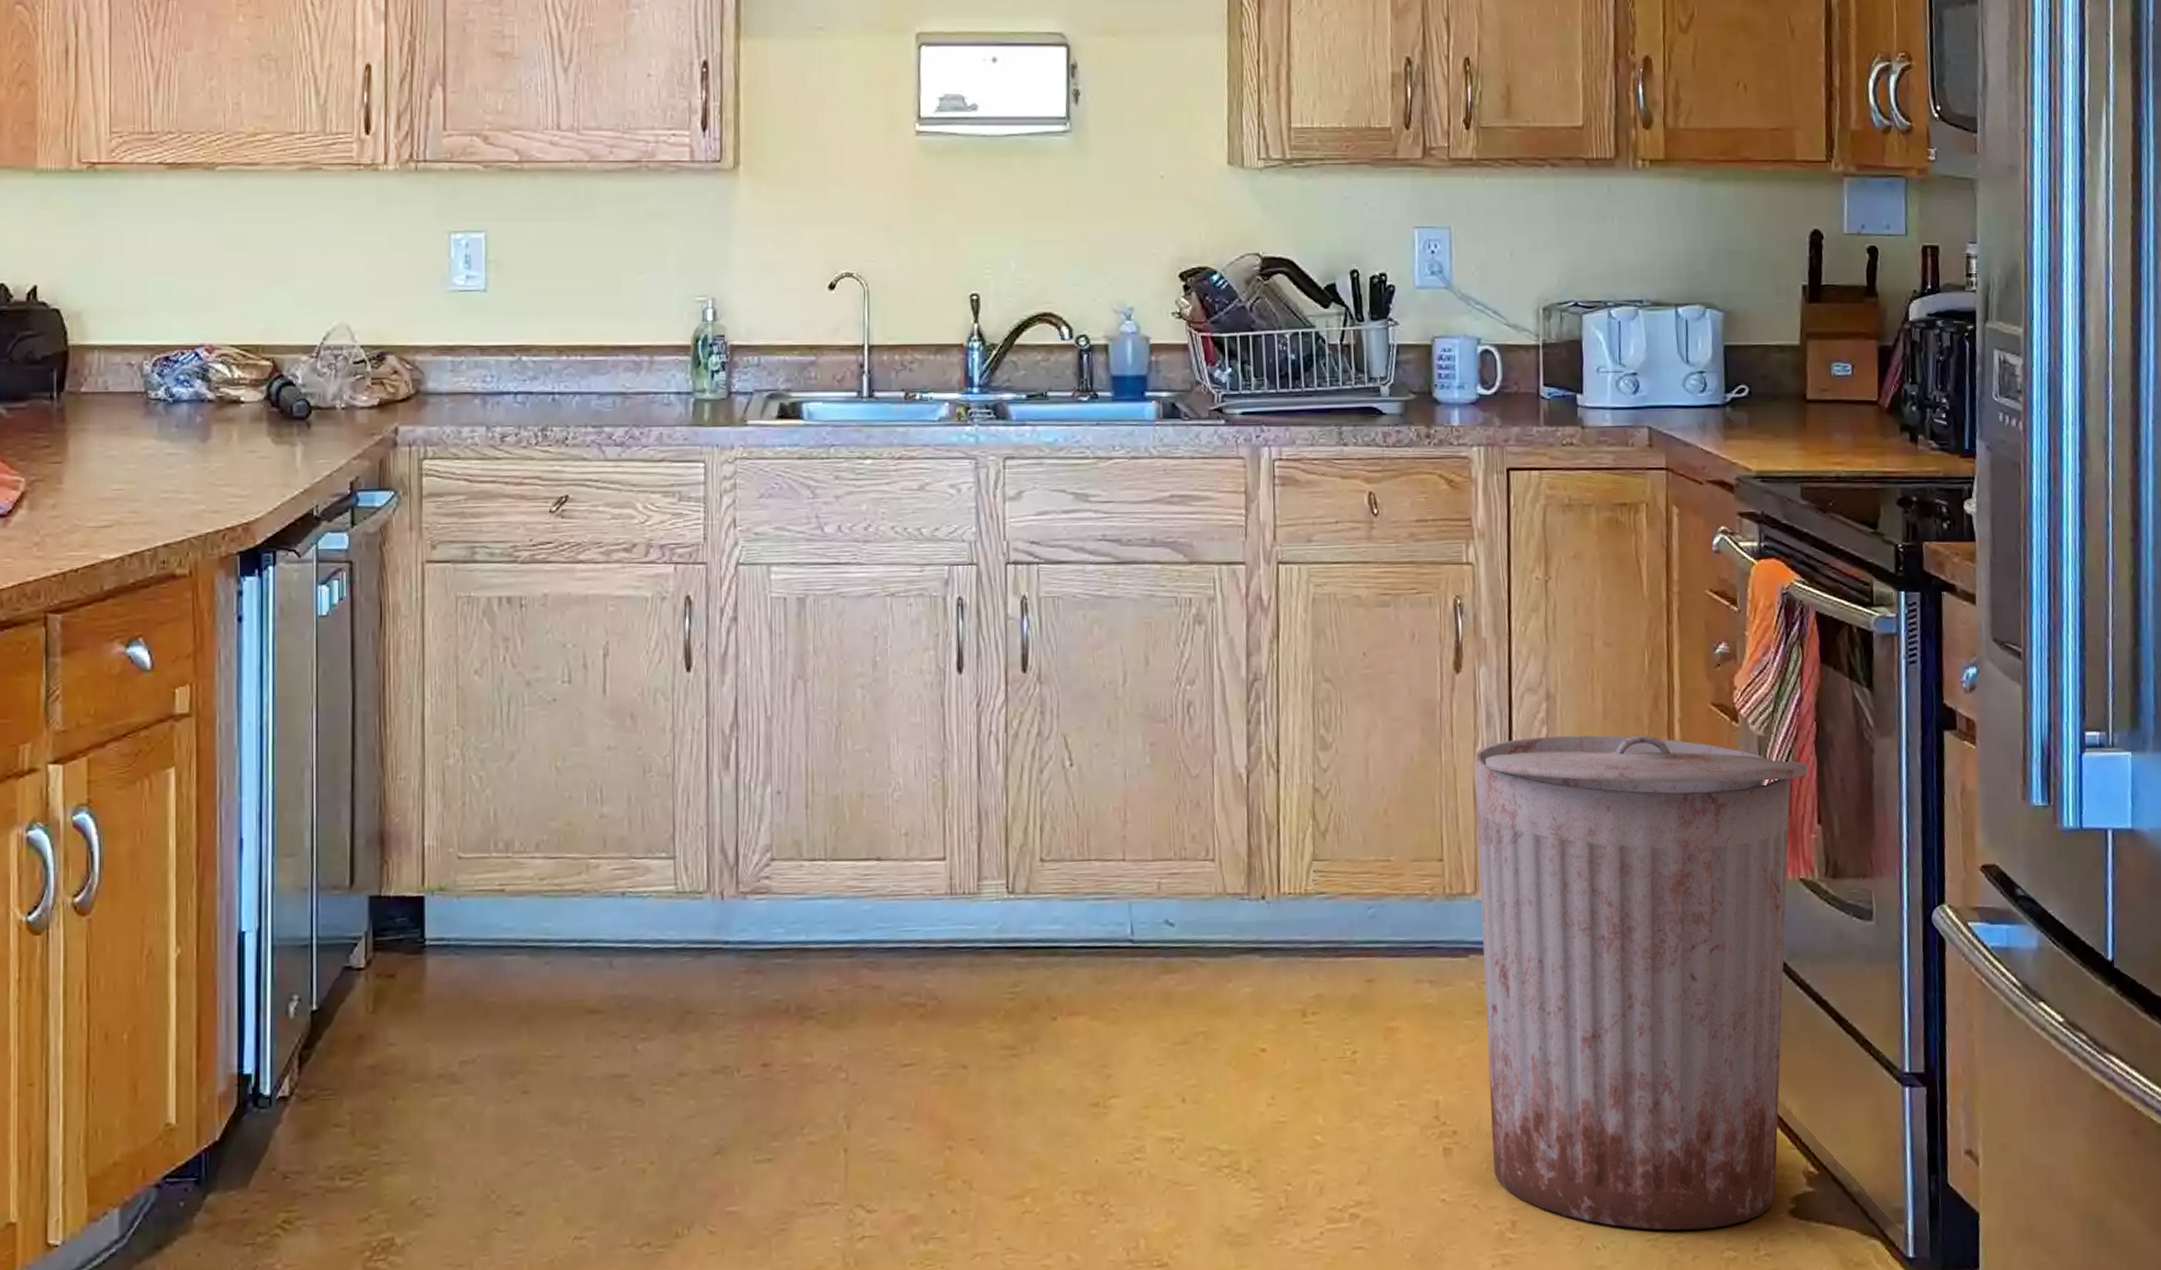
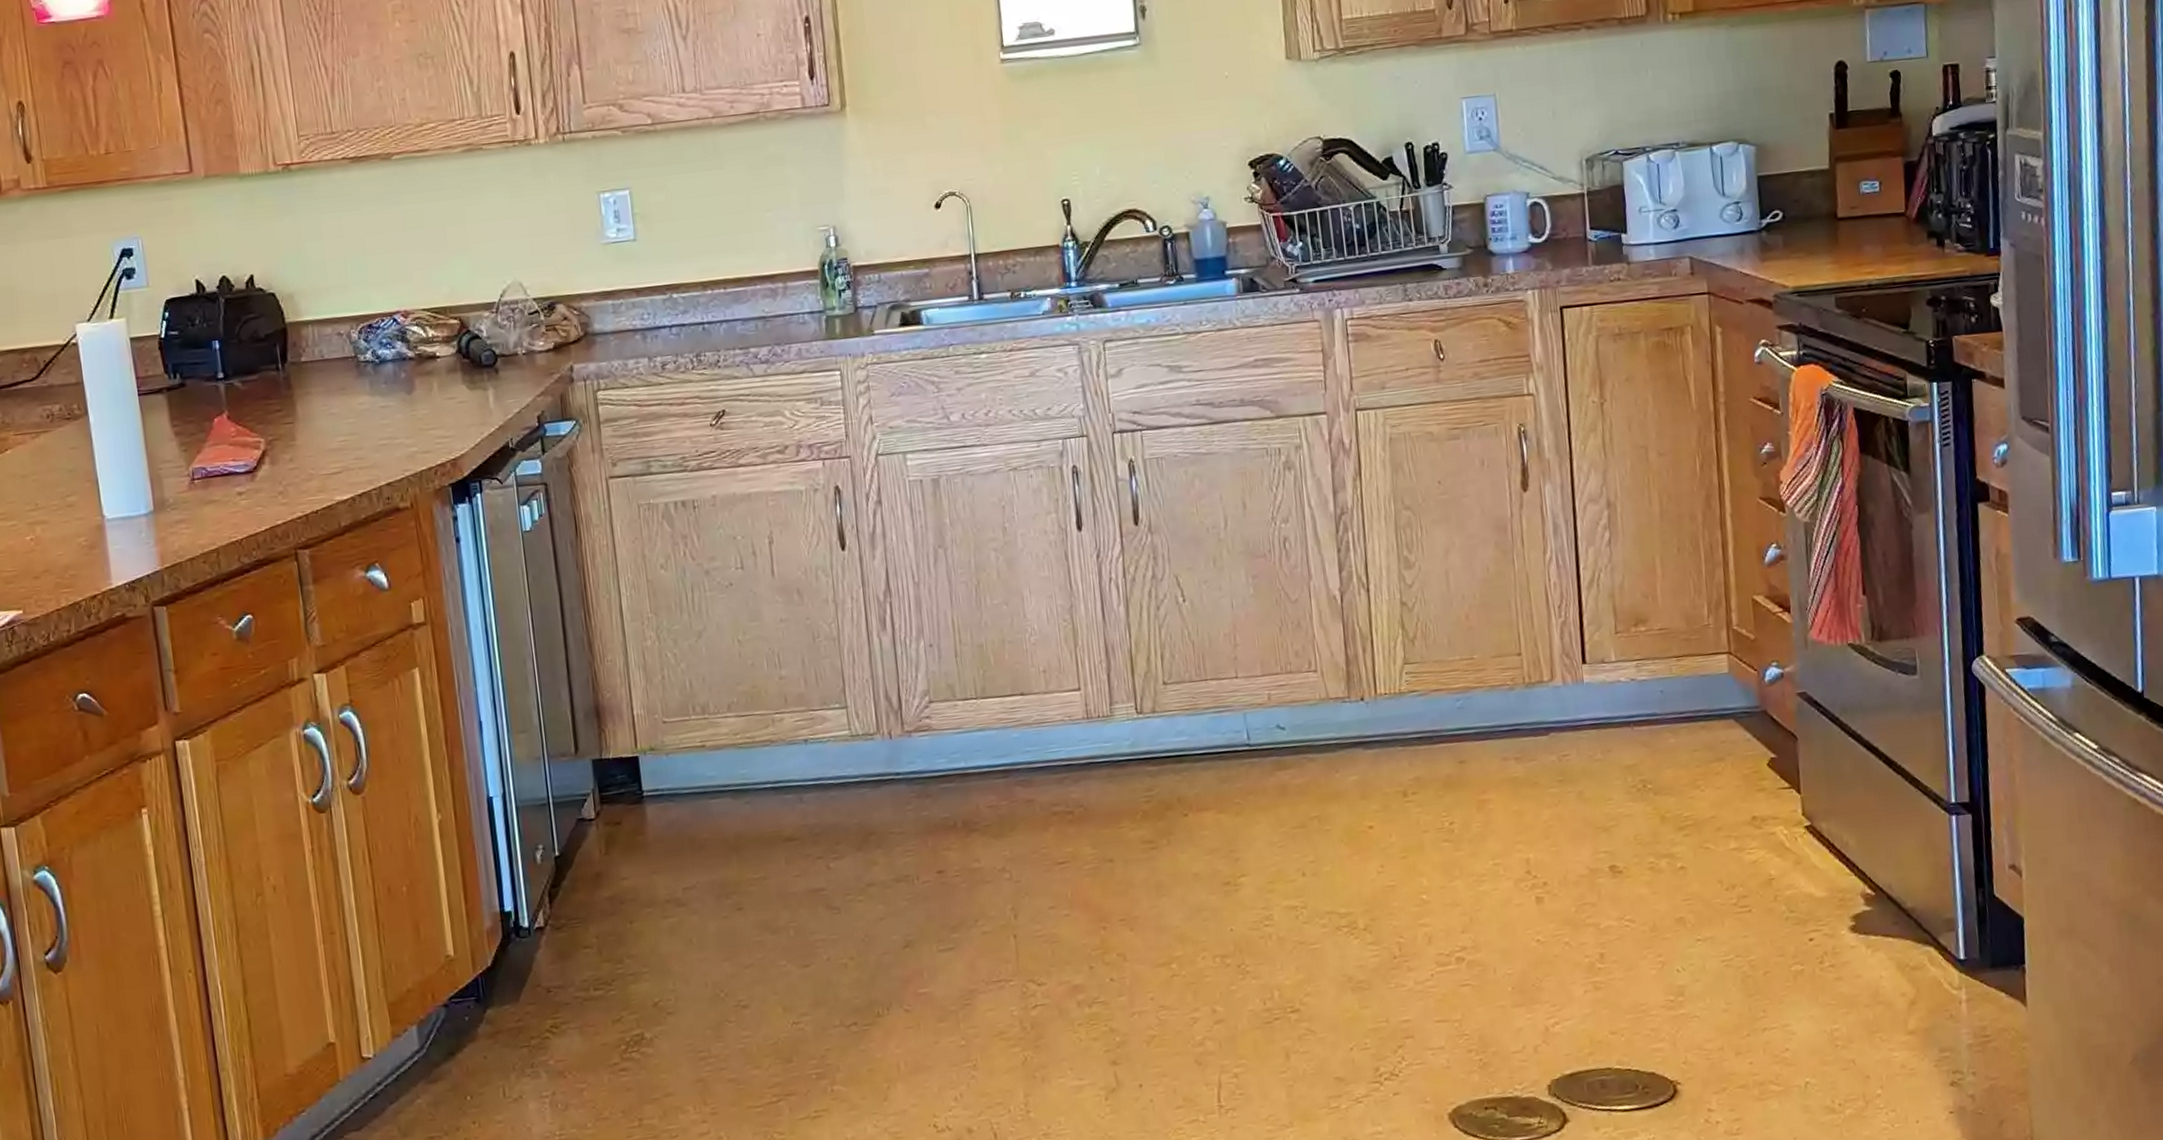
trash can: present [1474,734,1808,1231] -> none [1544,530,1852,953]

